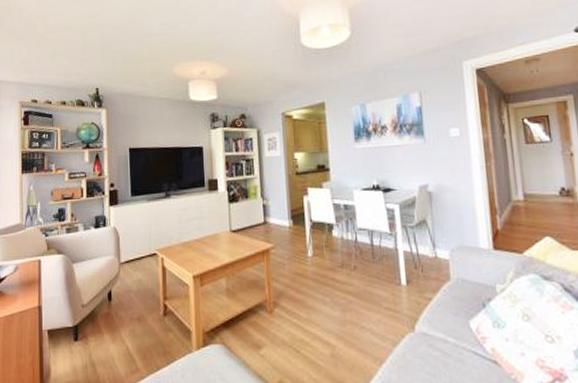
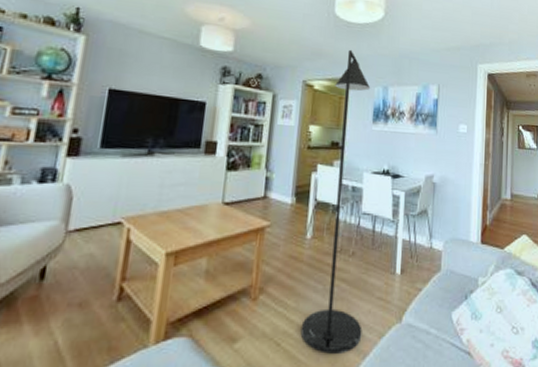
floor lamp: none [312,75,376,361] -> present [300,49,371,355]

